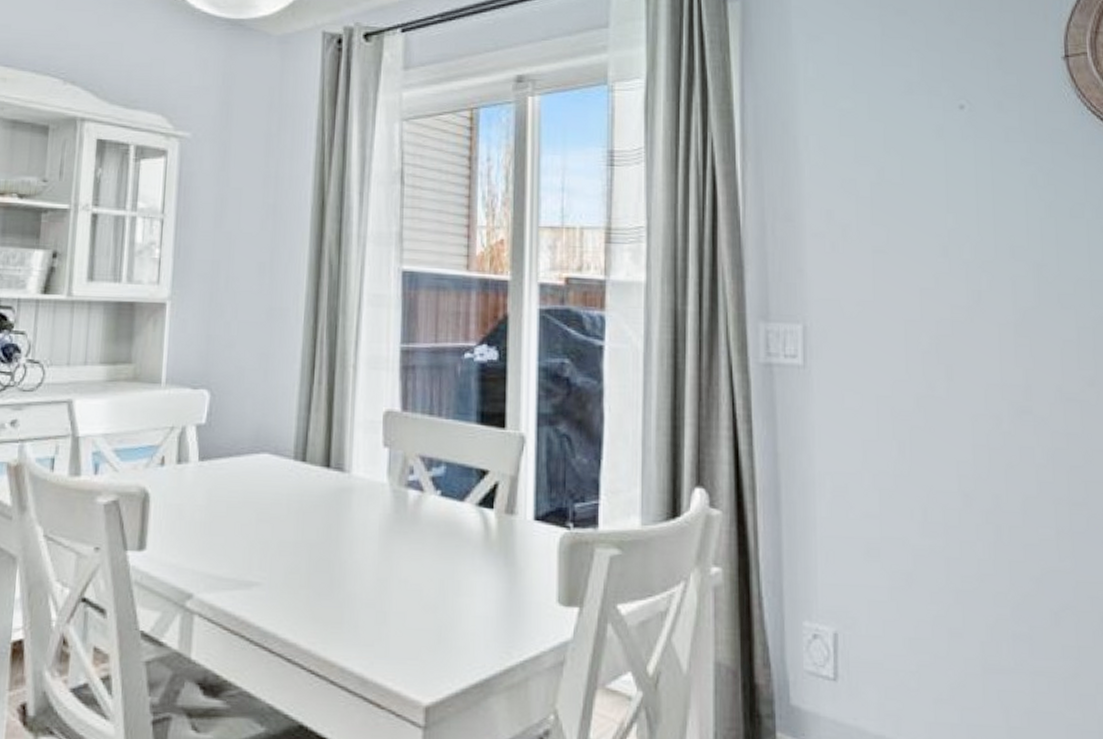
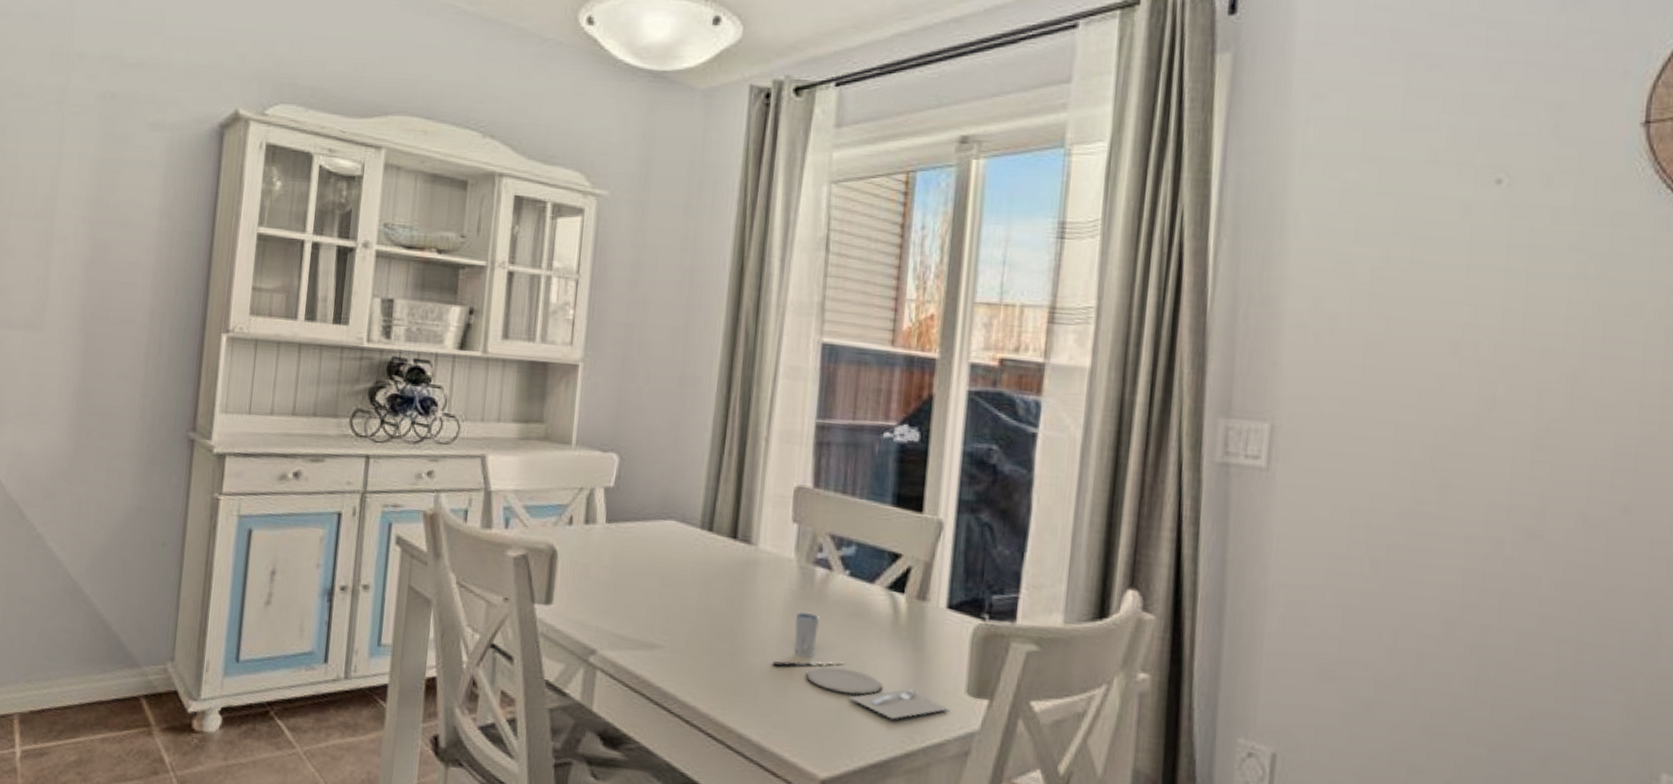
place setting: none [371,535,543,637] -> present [772,611,949,720]

